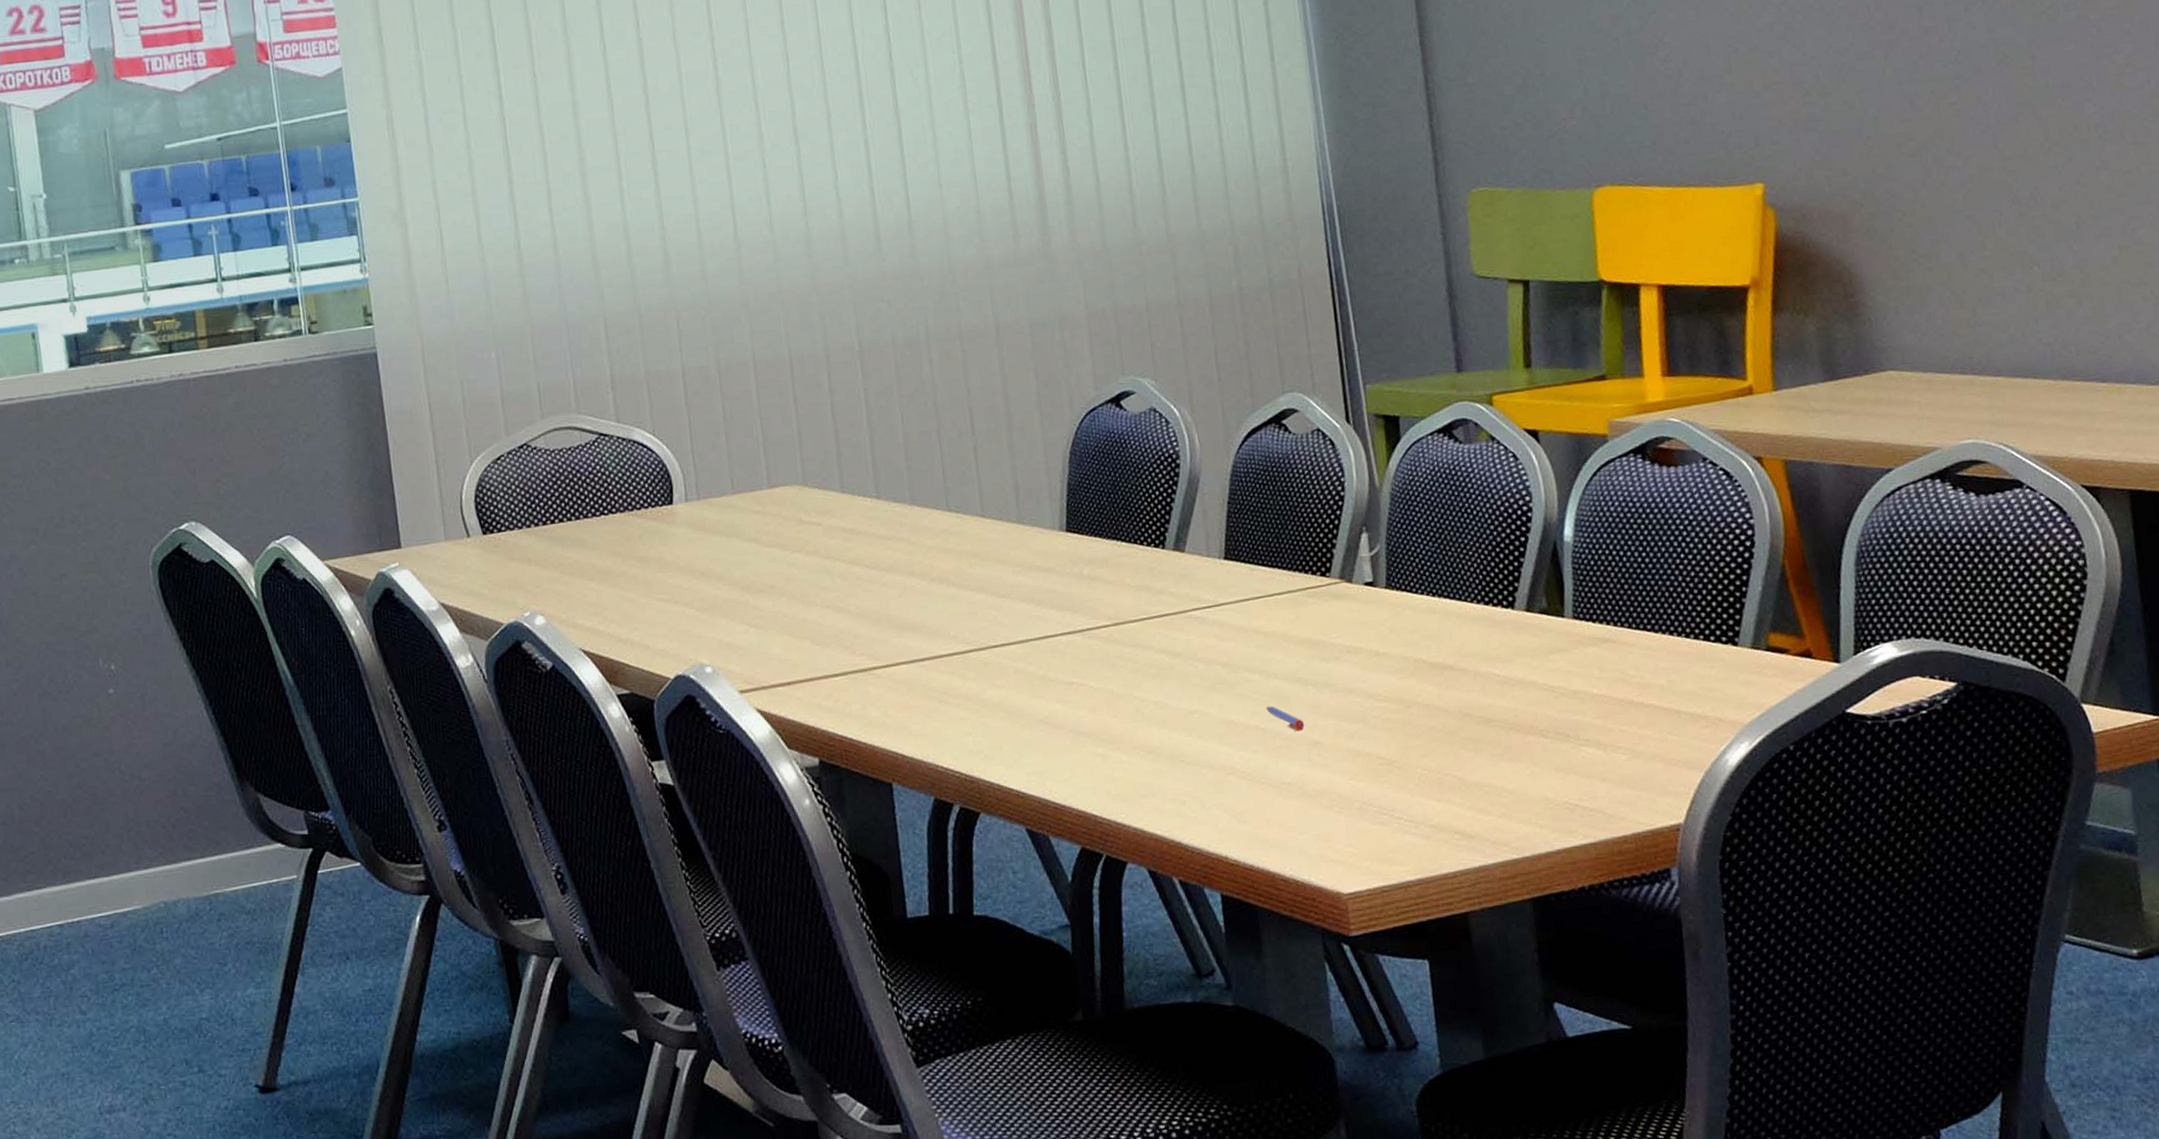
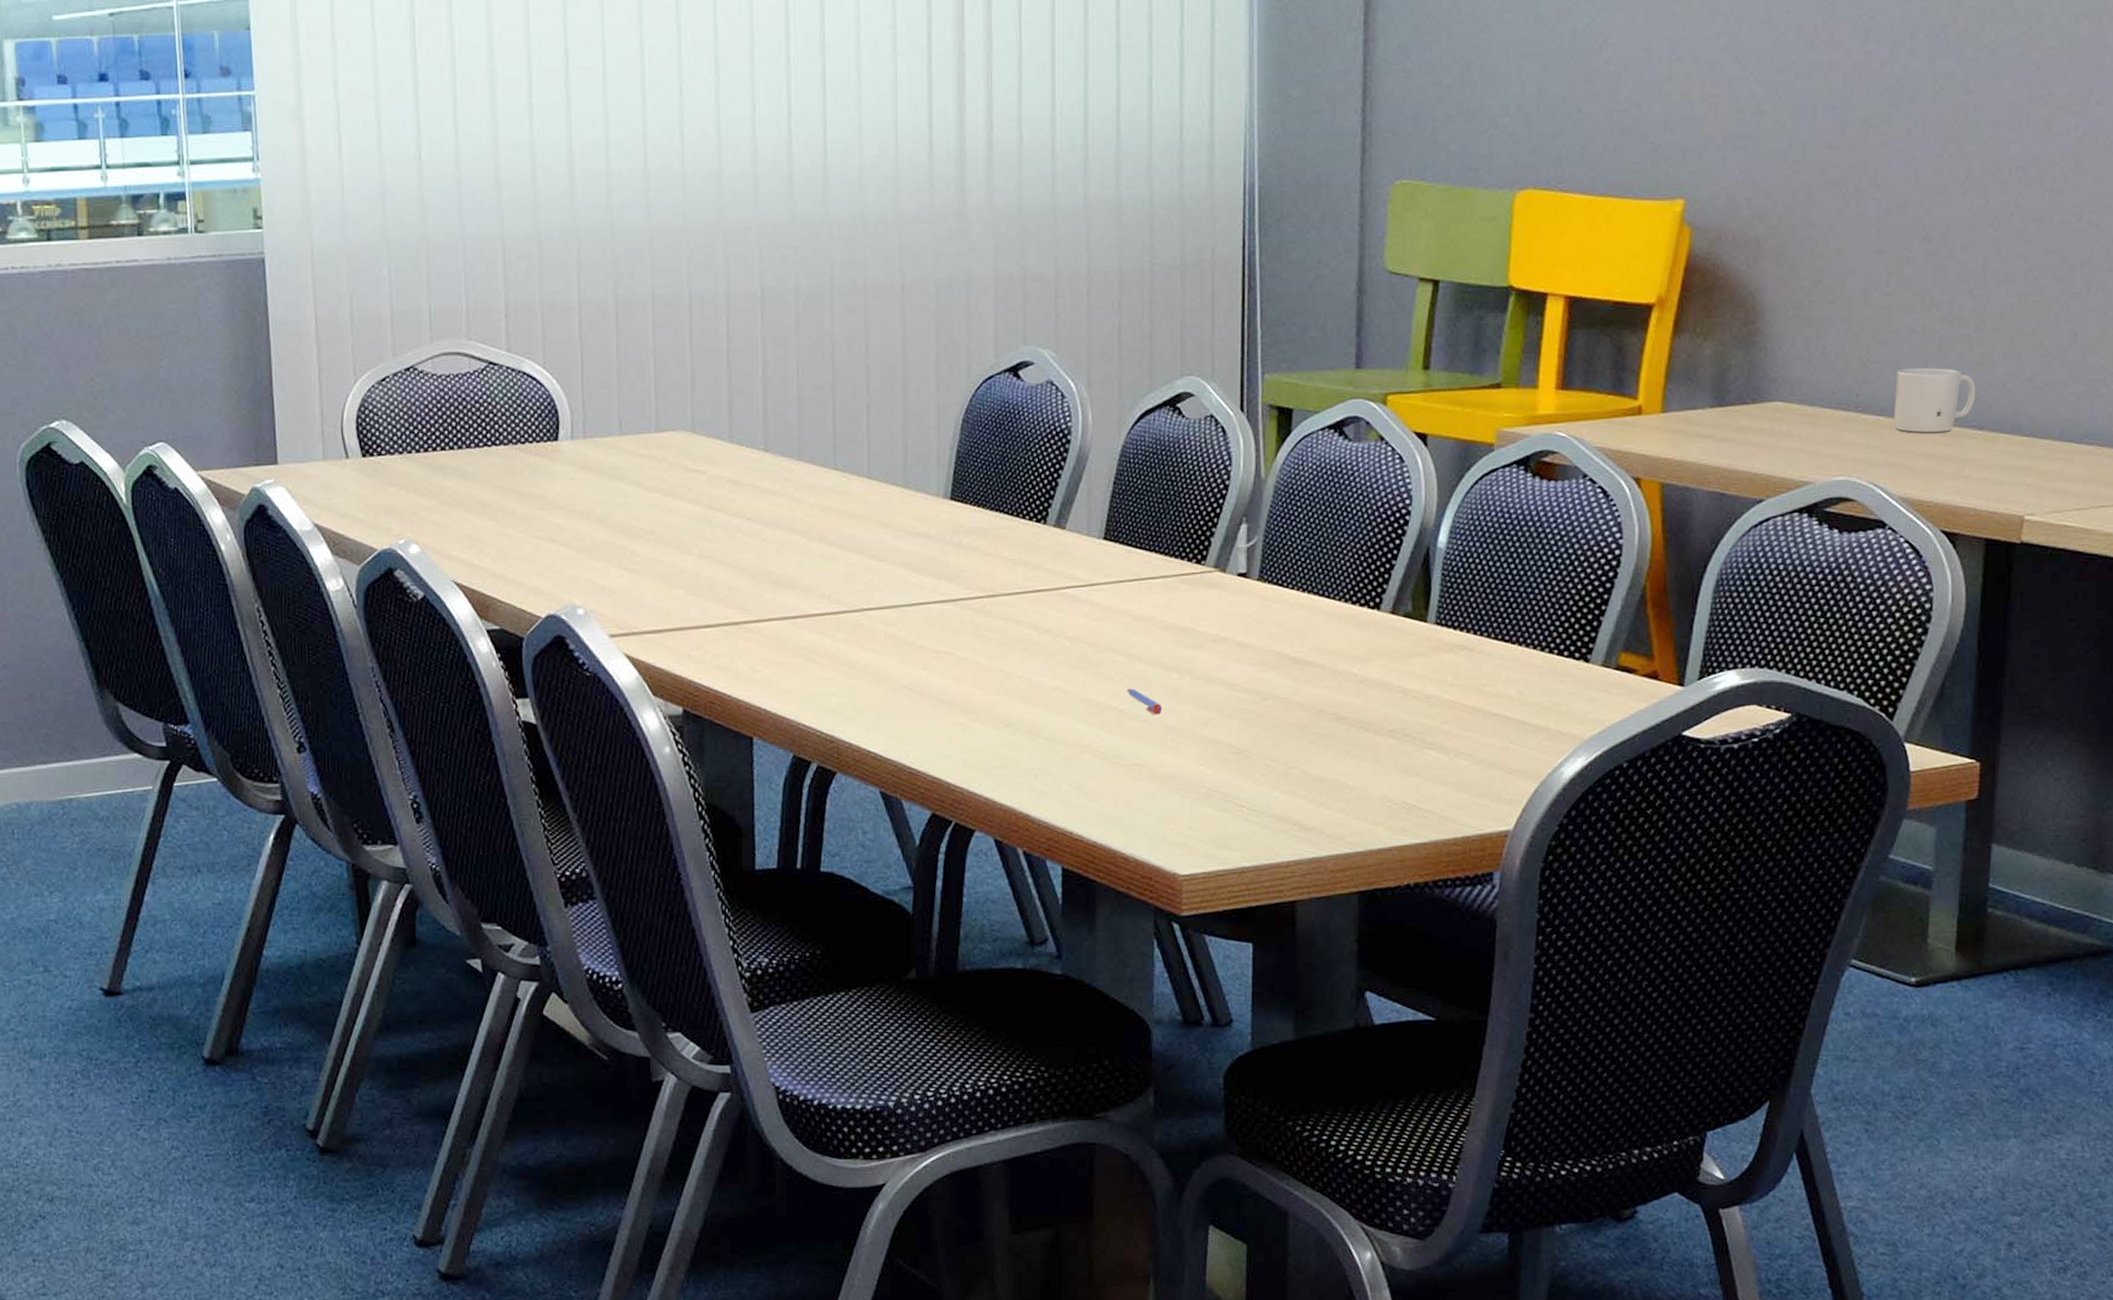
mug: none [2007,324,2094,392] -> present [1894,368,1976,434]

